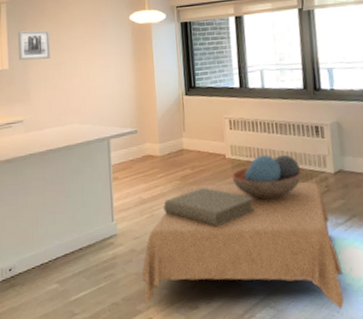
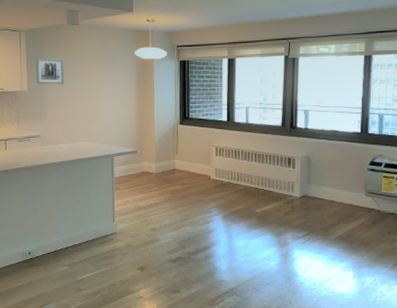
coffee table: present [142,154,344,310] -> none [136,178,298,301]

